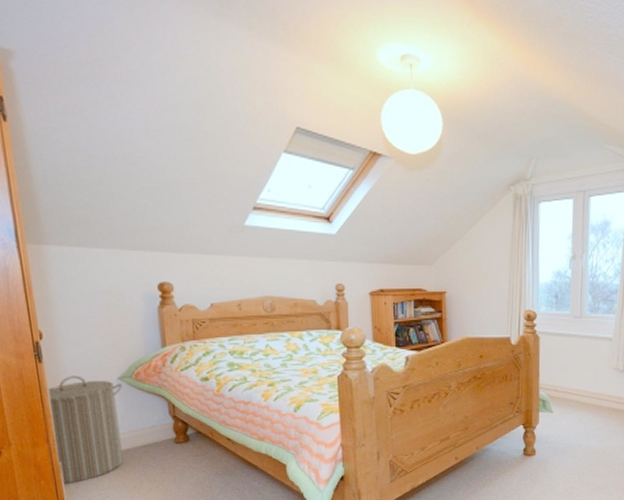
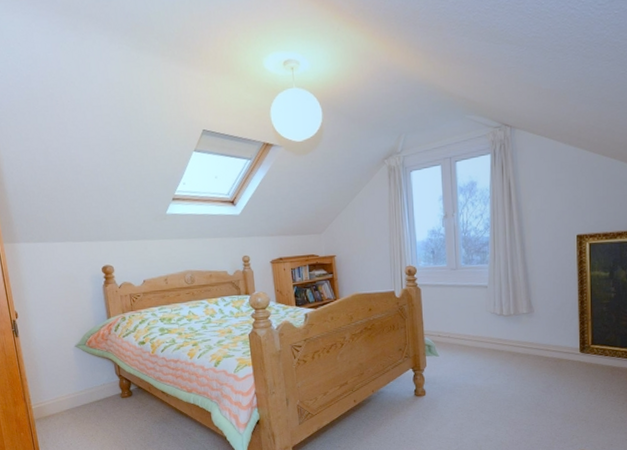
laundry hamper: present [46,375,123,483] -> none [22,346,82,434]

